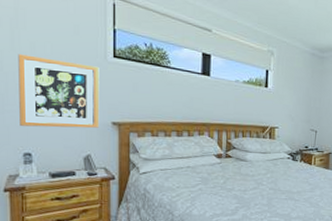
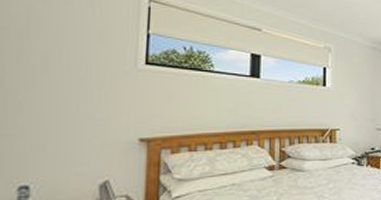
wall art: present [18,54,100,128] -> none [17,67,127,152]

